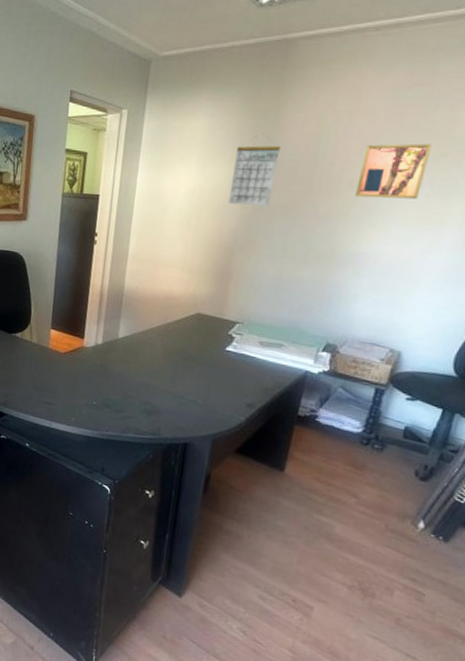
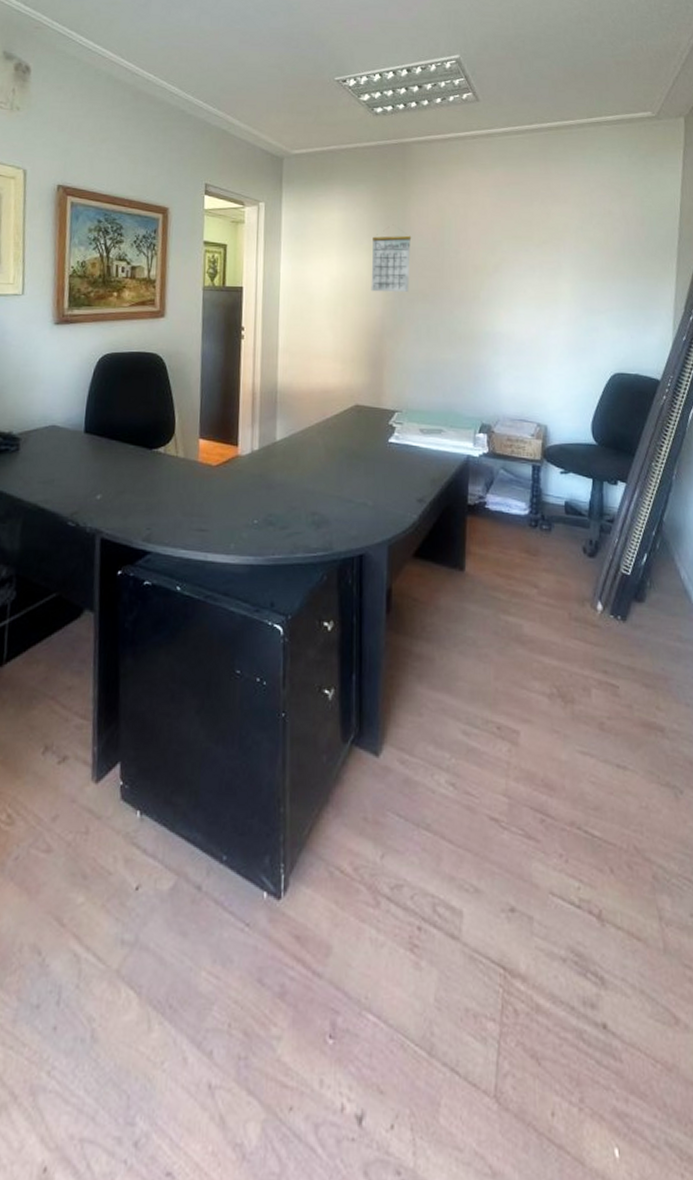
wall art: present [355,143,433,200] -> none [481,232,535,281]

